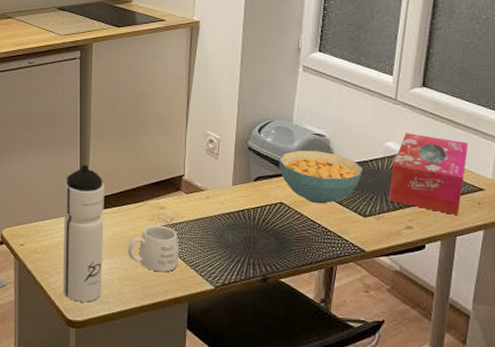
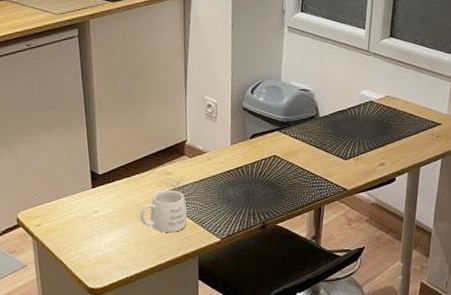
water bottle: present [63,164,104,302] -> none [74,141,119,271]
cereal bowl: present [278,150,363,204] -> none [270,104,343,153]
tissue box: present [388,133,469,215] -> none [365,80,429,149]

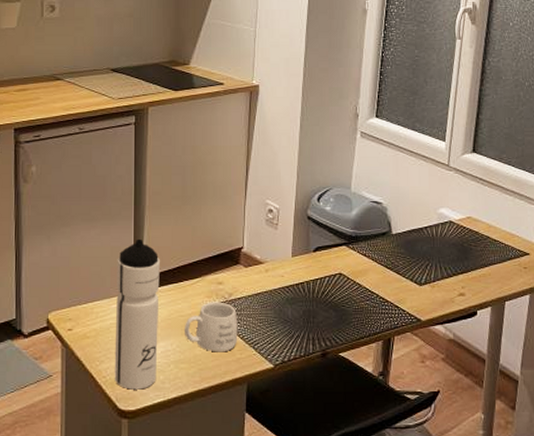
water bottle: none [74,141,119,271] -> present [114,238,160,390]

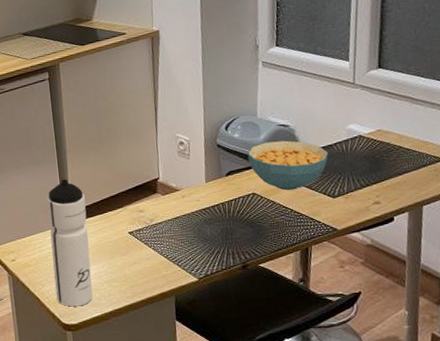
mug: present [184,302,238,352] -> none [112,227,163,271]
cereal bowl: none [337,219,418,273] -> present [247,140,328,191]

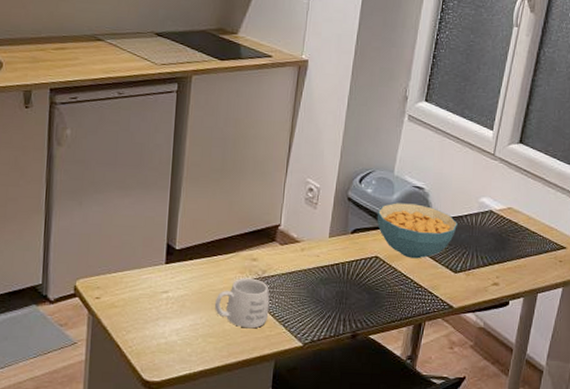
water bottle: present [47,178,93,307] -> none [140,210,194,361]
mug: none [112,227,163,271] -> present [214,277,270,329]

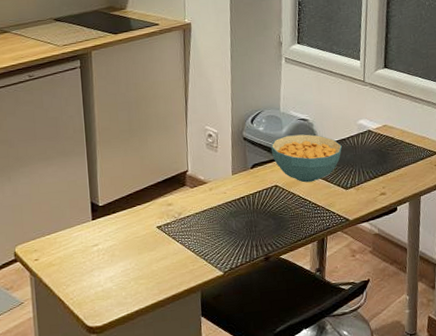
mug: present [214,277,270,329] -> none [140,221,190,266]

